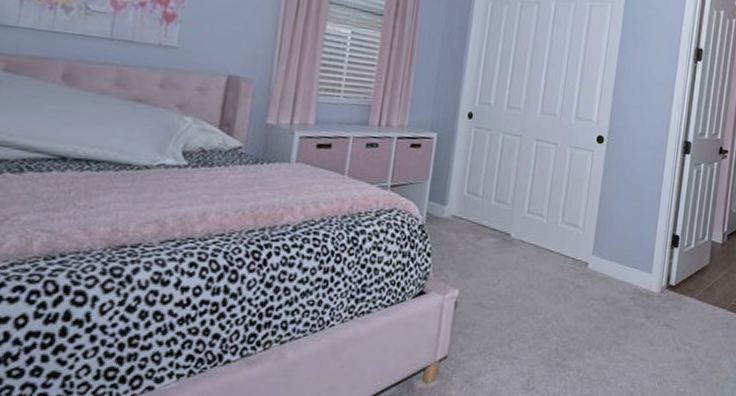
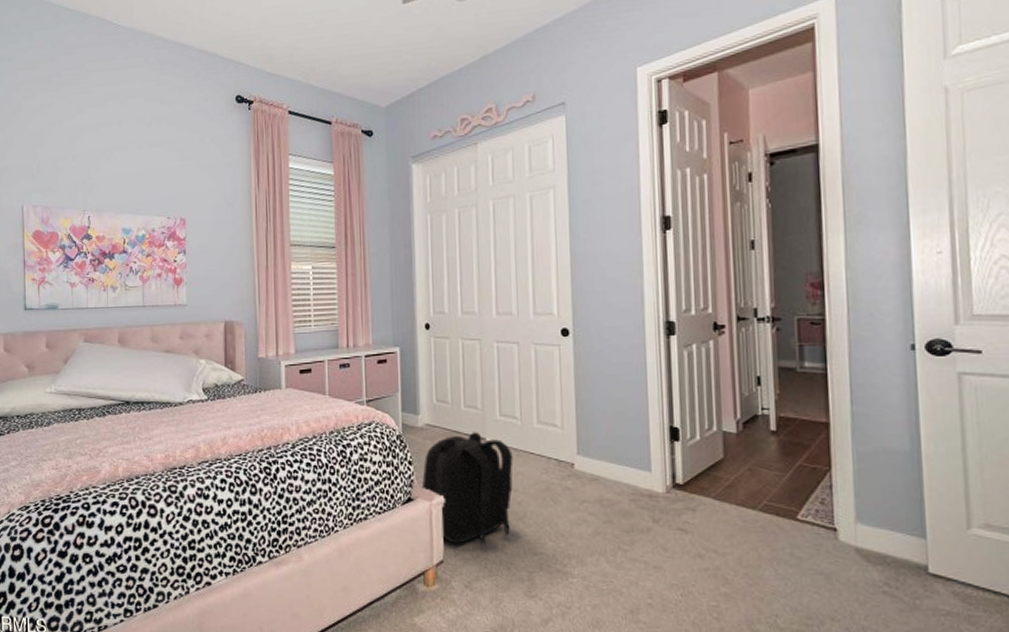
backpack: none [436,227,534,340] -> present [421,432,513,545]

